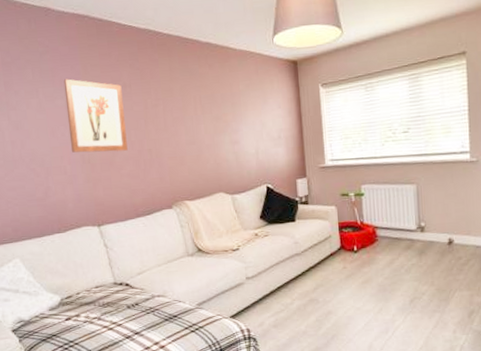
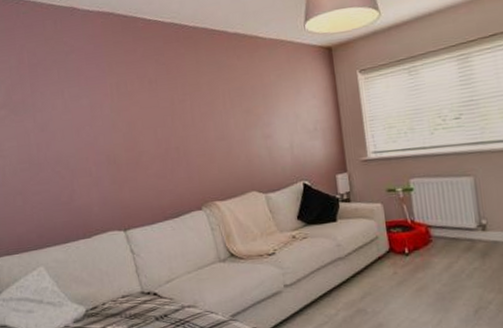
wall art: present [63,79,128,153] -> none [88,77,154,154]

